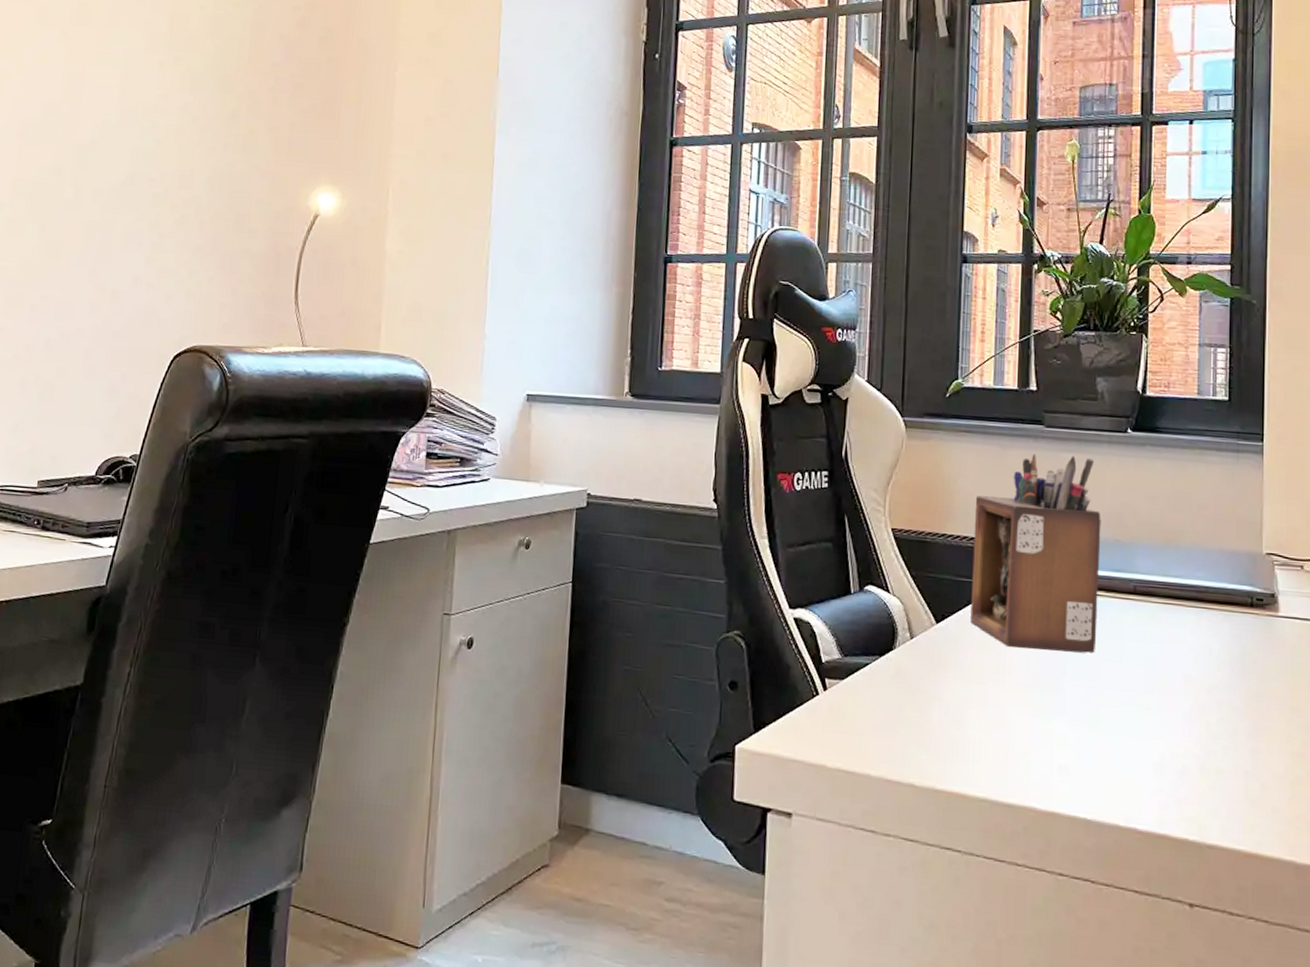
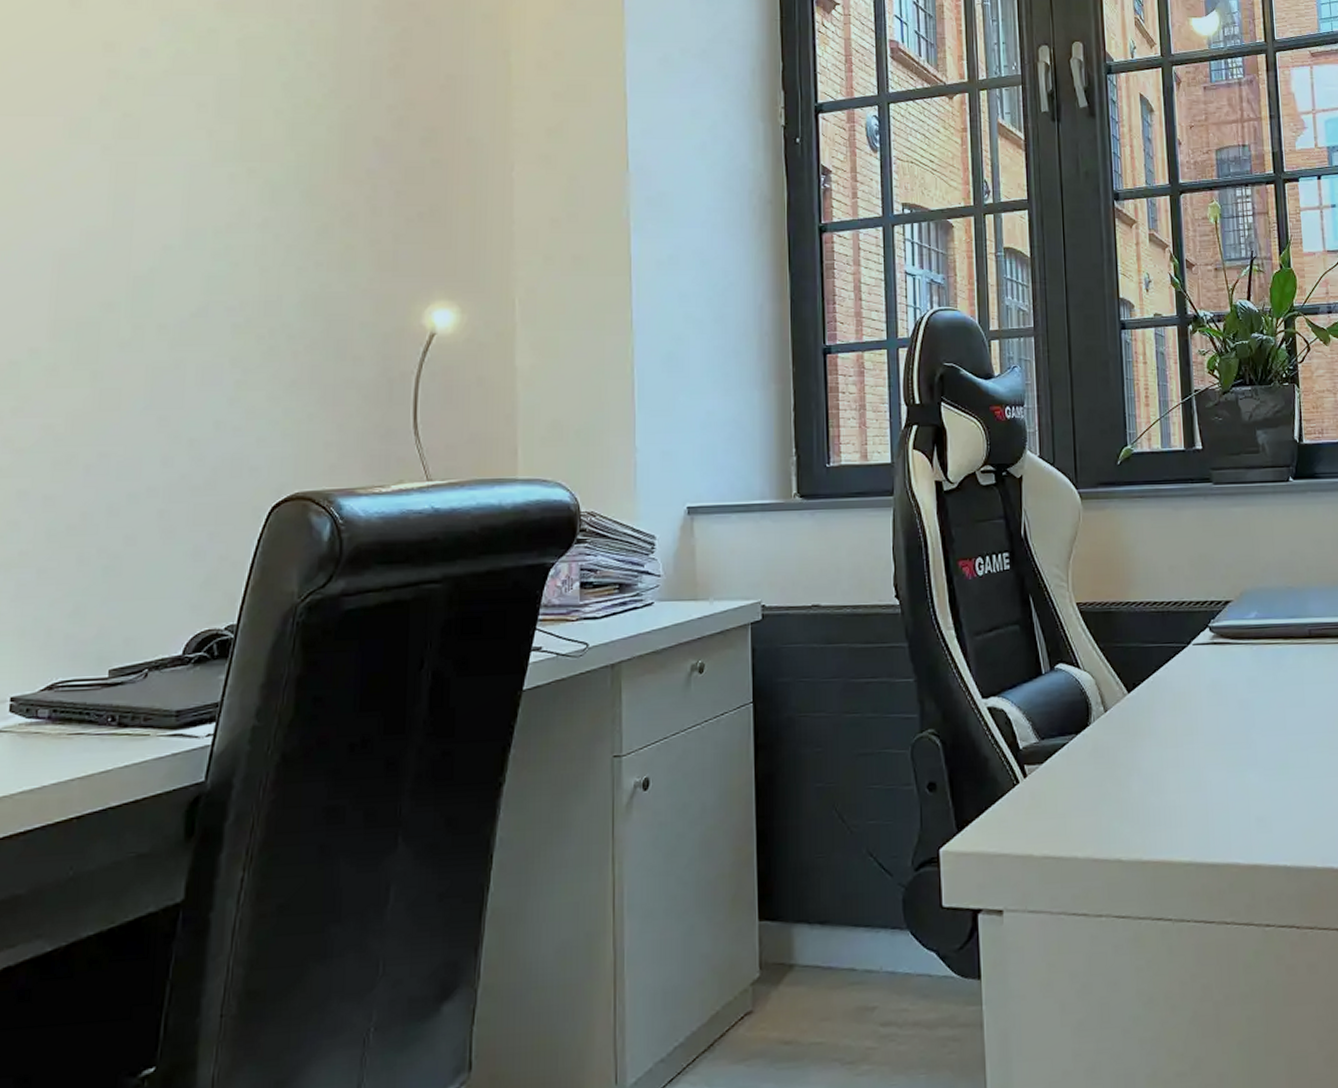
desk organizer: present [970,454,1101,654] -> none [1154,510,1280,707]

